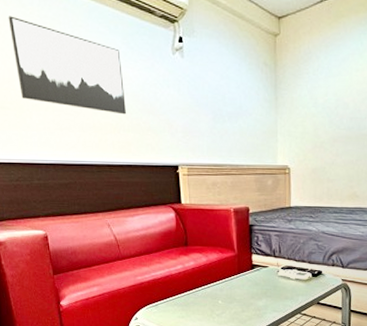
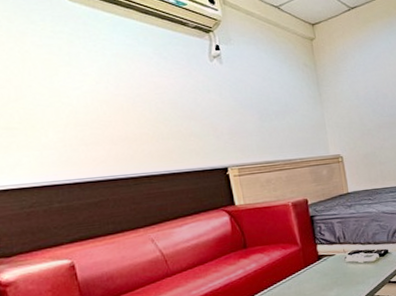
wall art: present [8,16,126,115] -> none [13,33,164,123]

